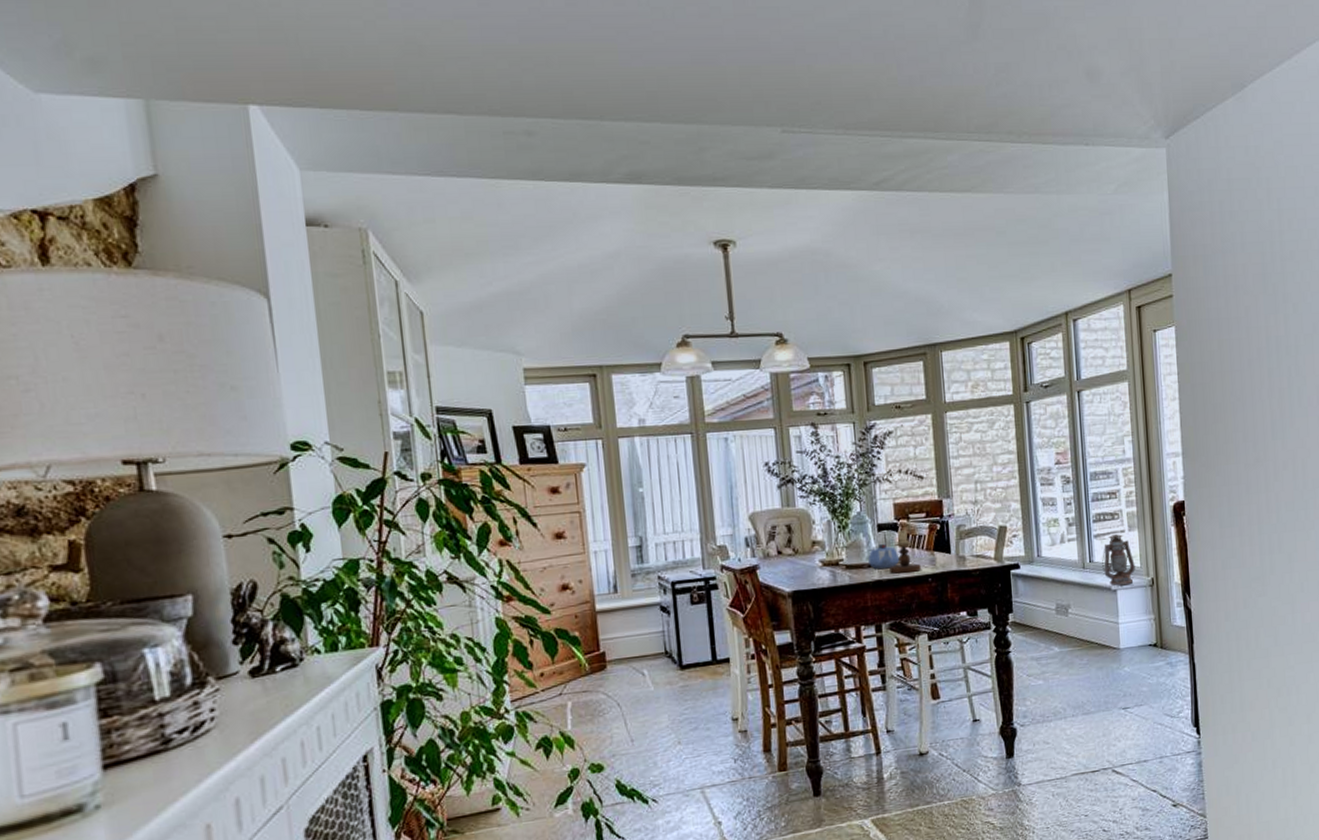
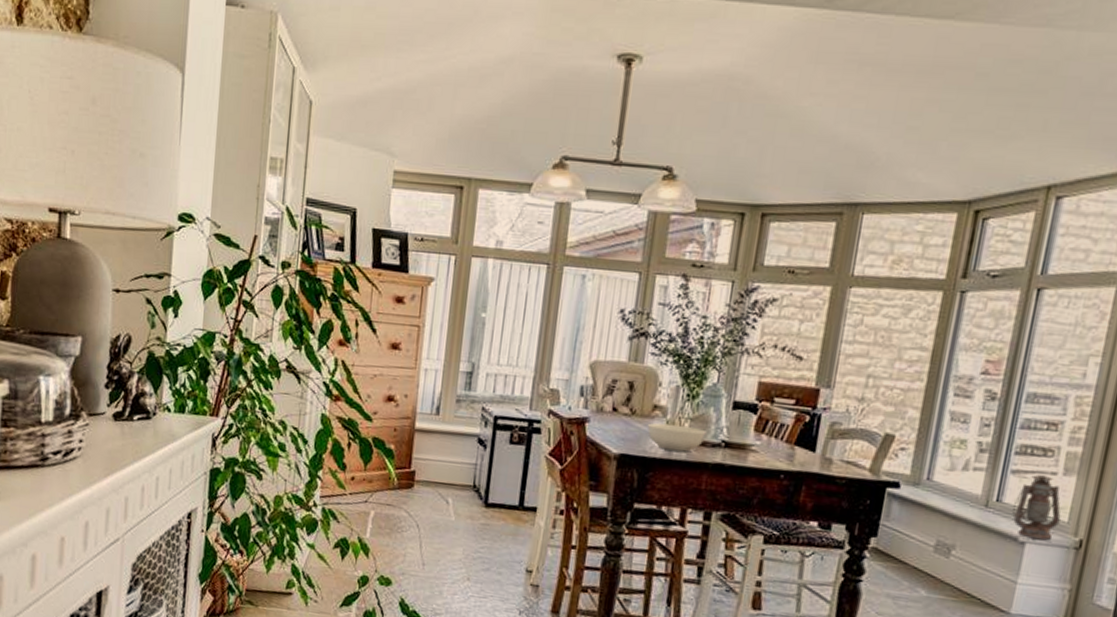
bowl: none [810,554,862,579] -> present [647,423,707,452]
teapot: present [868,543,900,570] -> none [713,423,752,454]
candlestick: present [890,530,921,574] -> none [736,413,775,464]

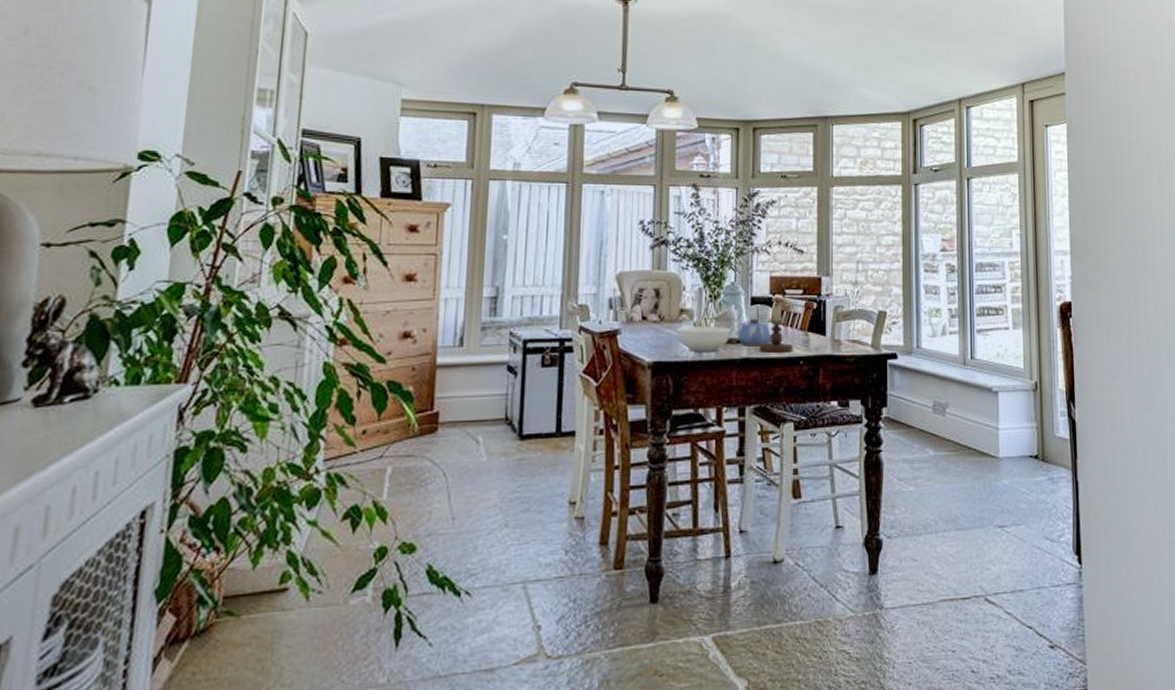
teapot: none [713,423,752,454] -> present [738,318,771,346]
candlestick: none [736,413,775,464] -> present [760,306,793,352]
lantern: present [1012,475,1061,541] -> none [984,331,1019,388]

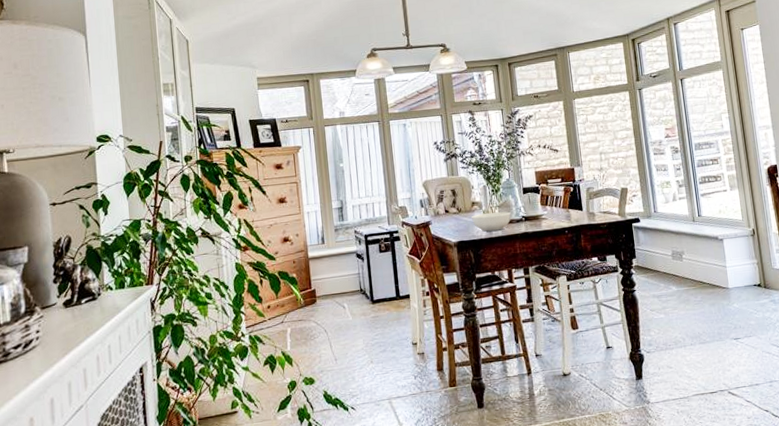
teapot: present [738,318,771,346] -> none [516,203,542,224]
candlestick: present [760,306,793,352] -> none [534,192,559,227]

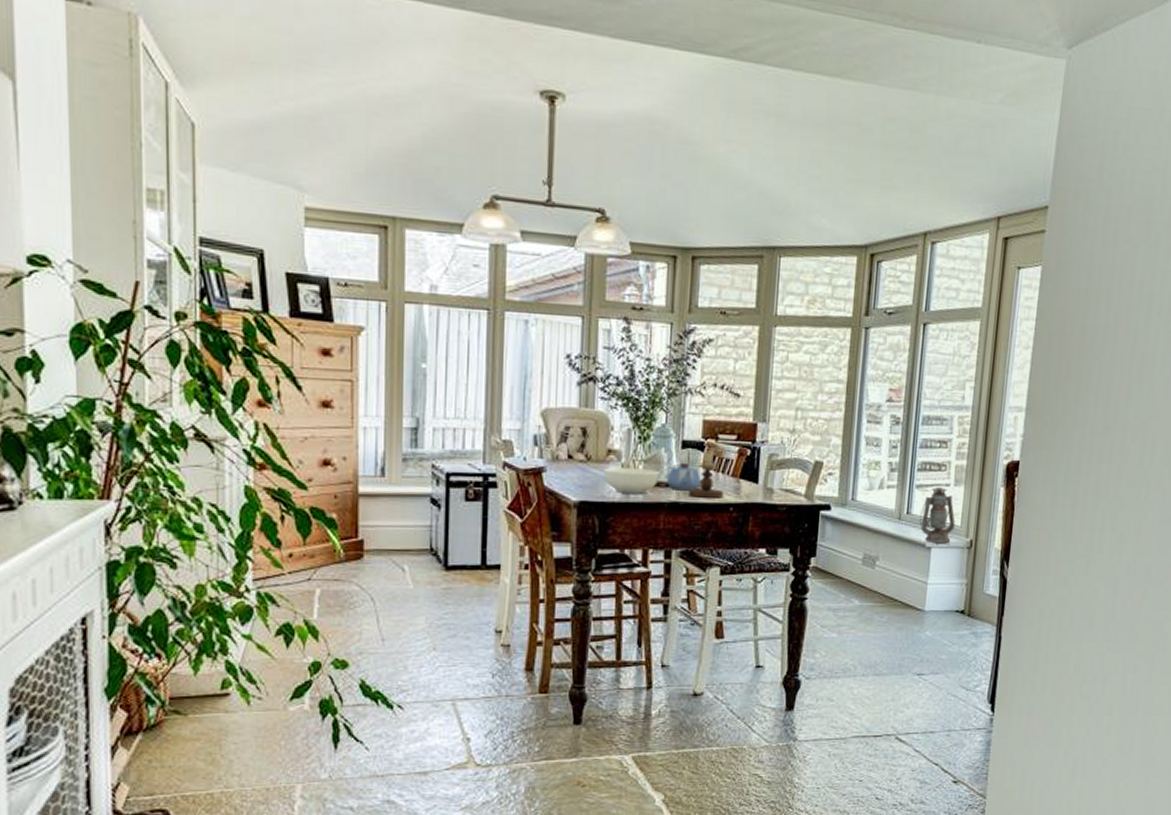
teapot: none [516,203,542,224] -> present [667,462,702,491]
candlestick: none [534,192,559,227] -> present [689,450,723,498]
lantern: none [709,193,738,236] -> present [920,487,956,544]

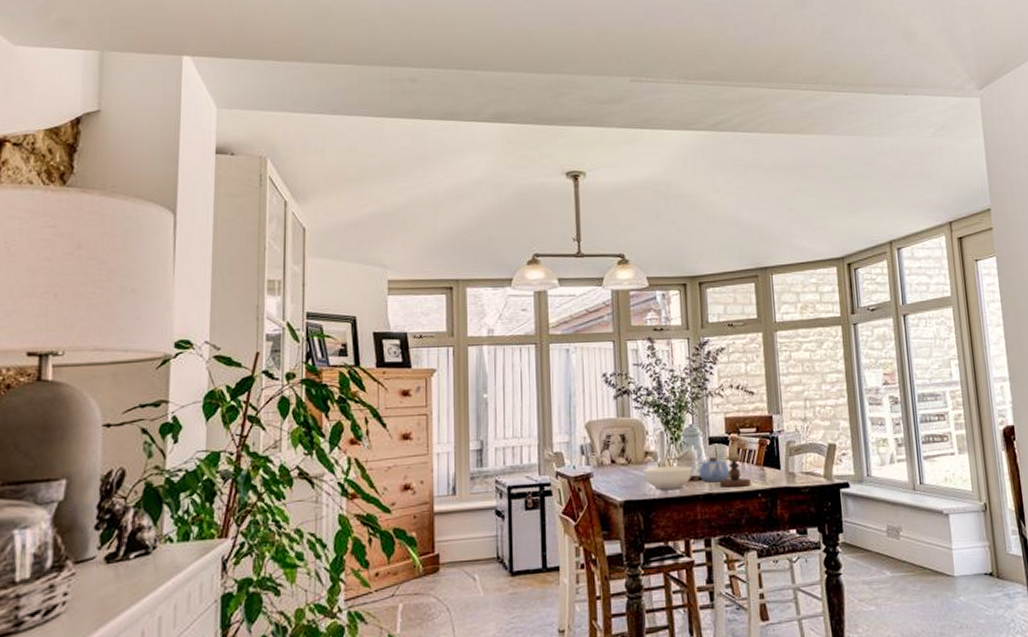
lantern: present [920,487,956,544] -> none [932,457,967,510]

